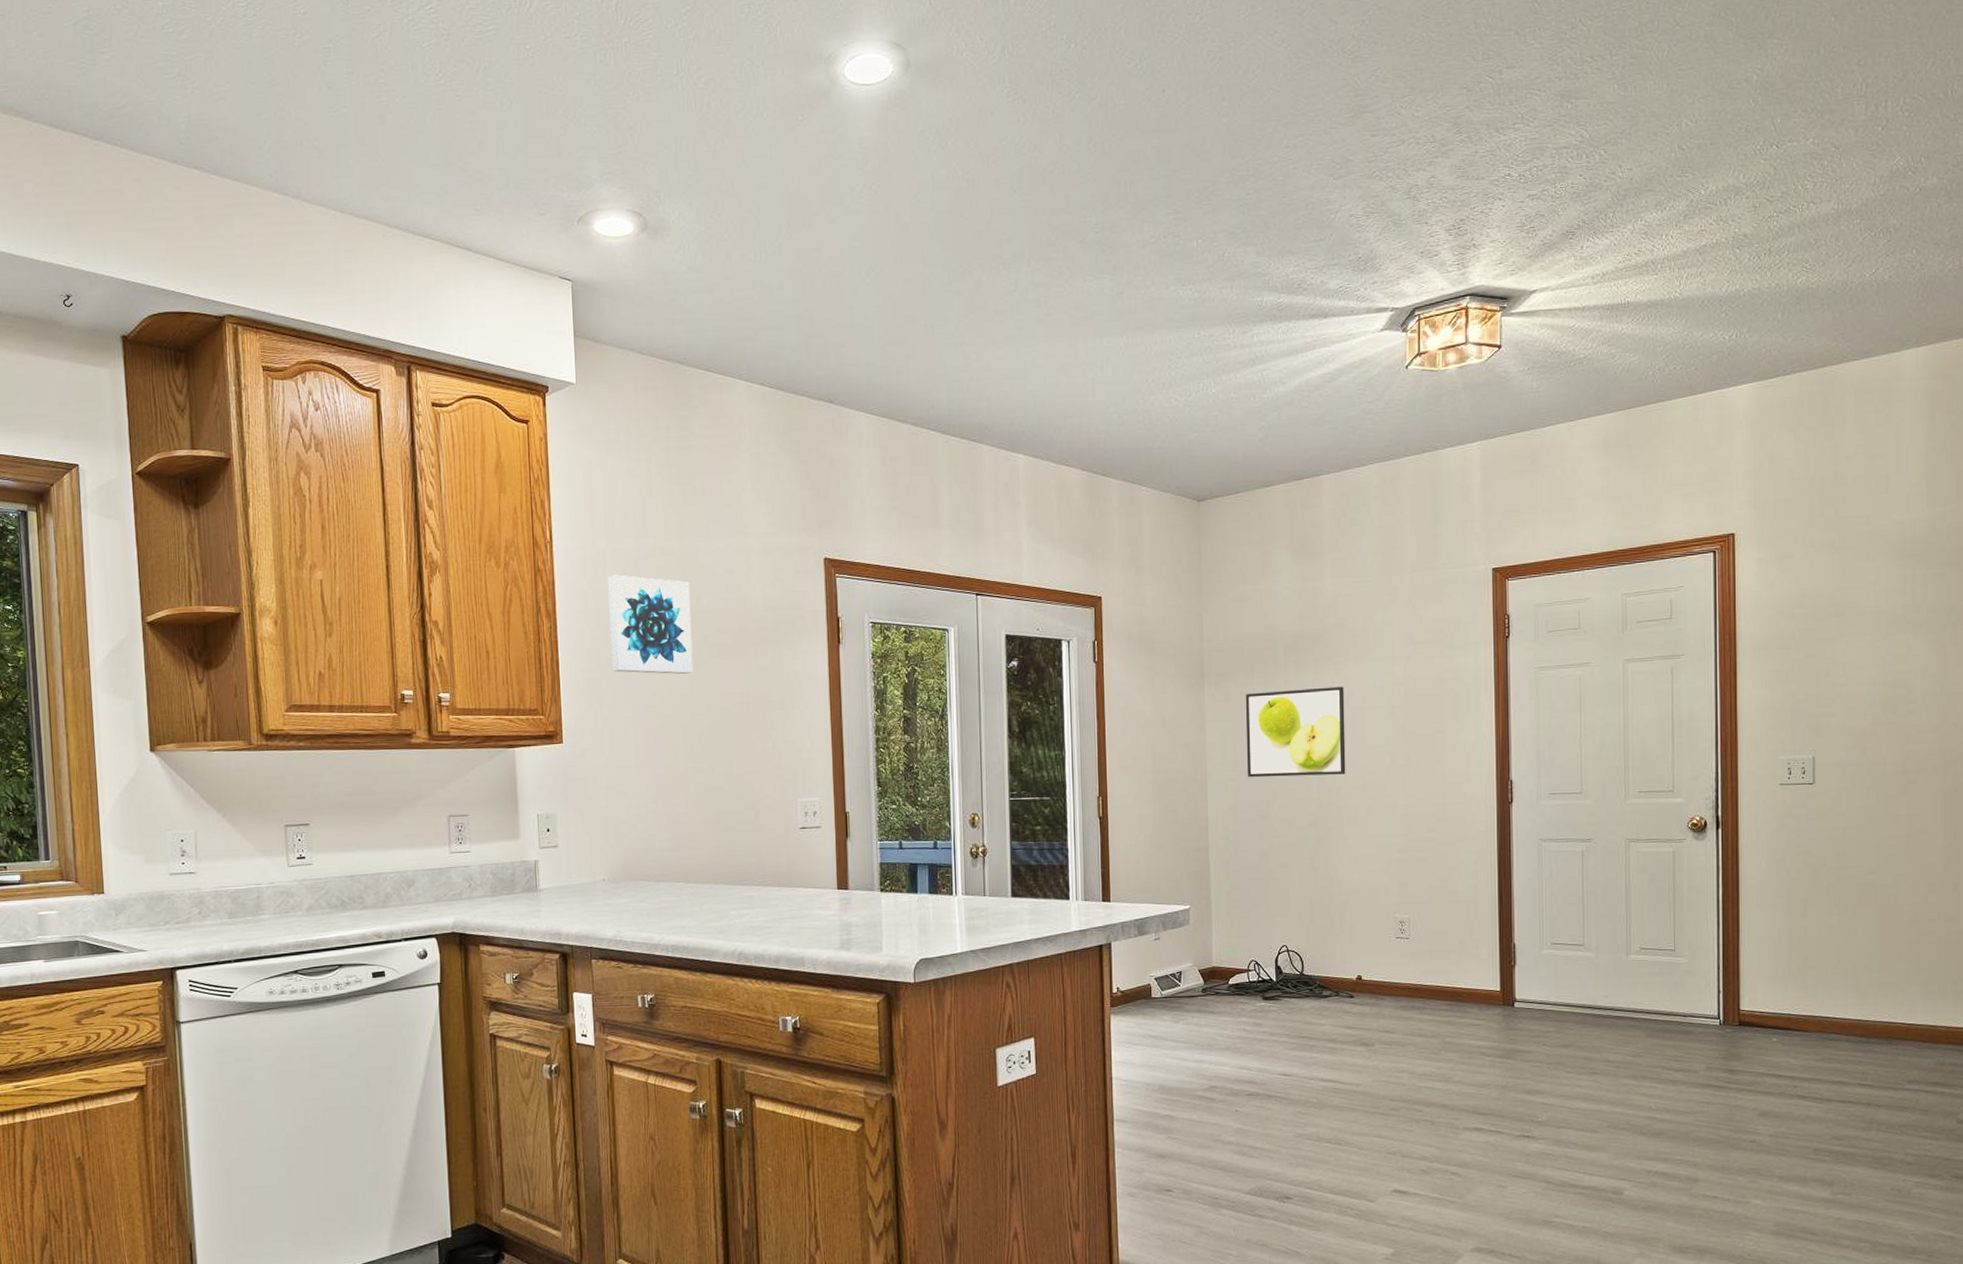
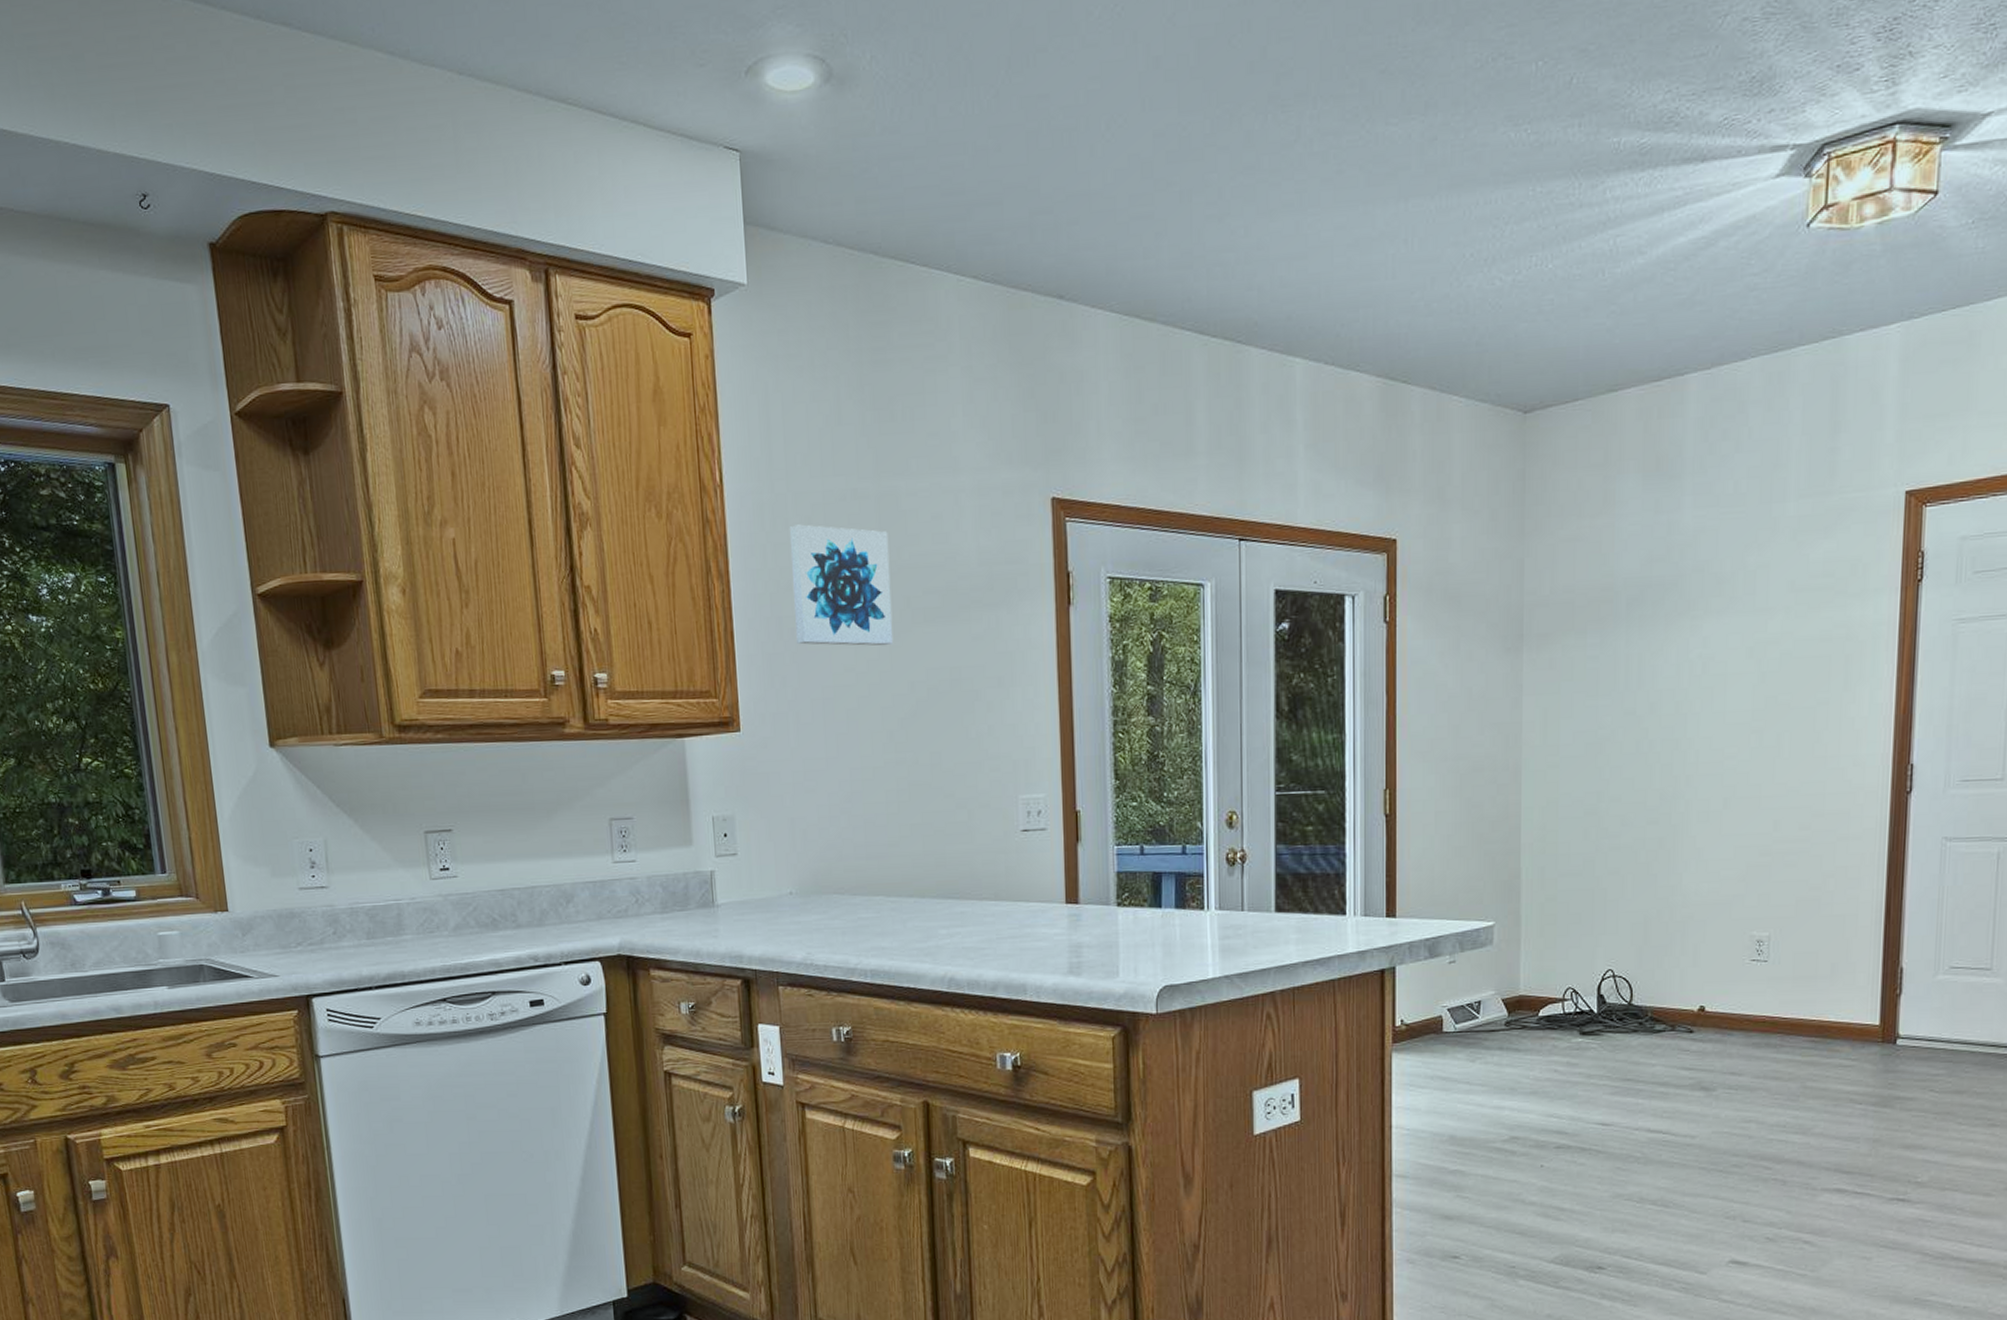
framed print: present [1245,686,1346,778] -> none [1572,648,1702,765]

